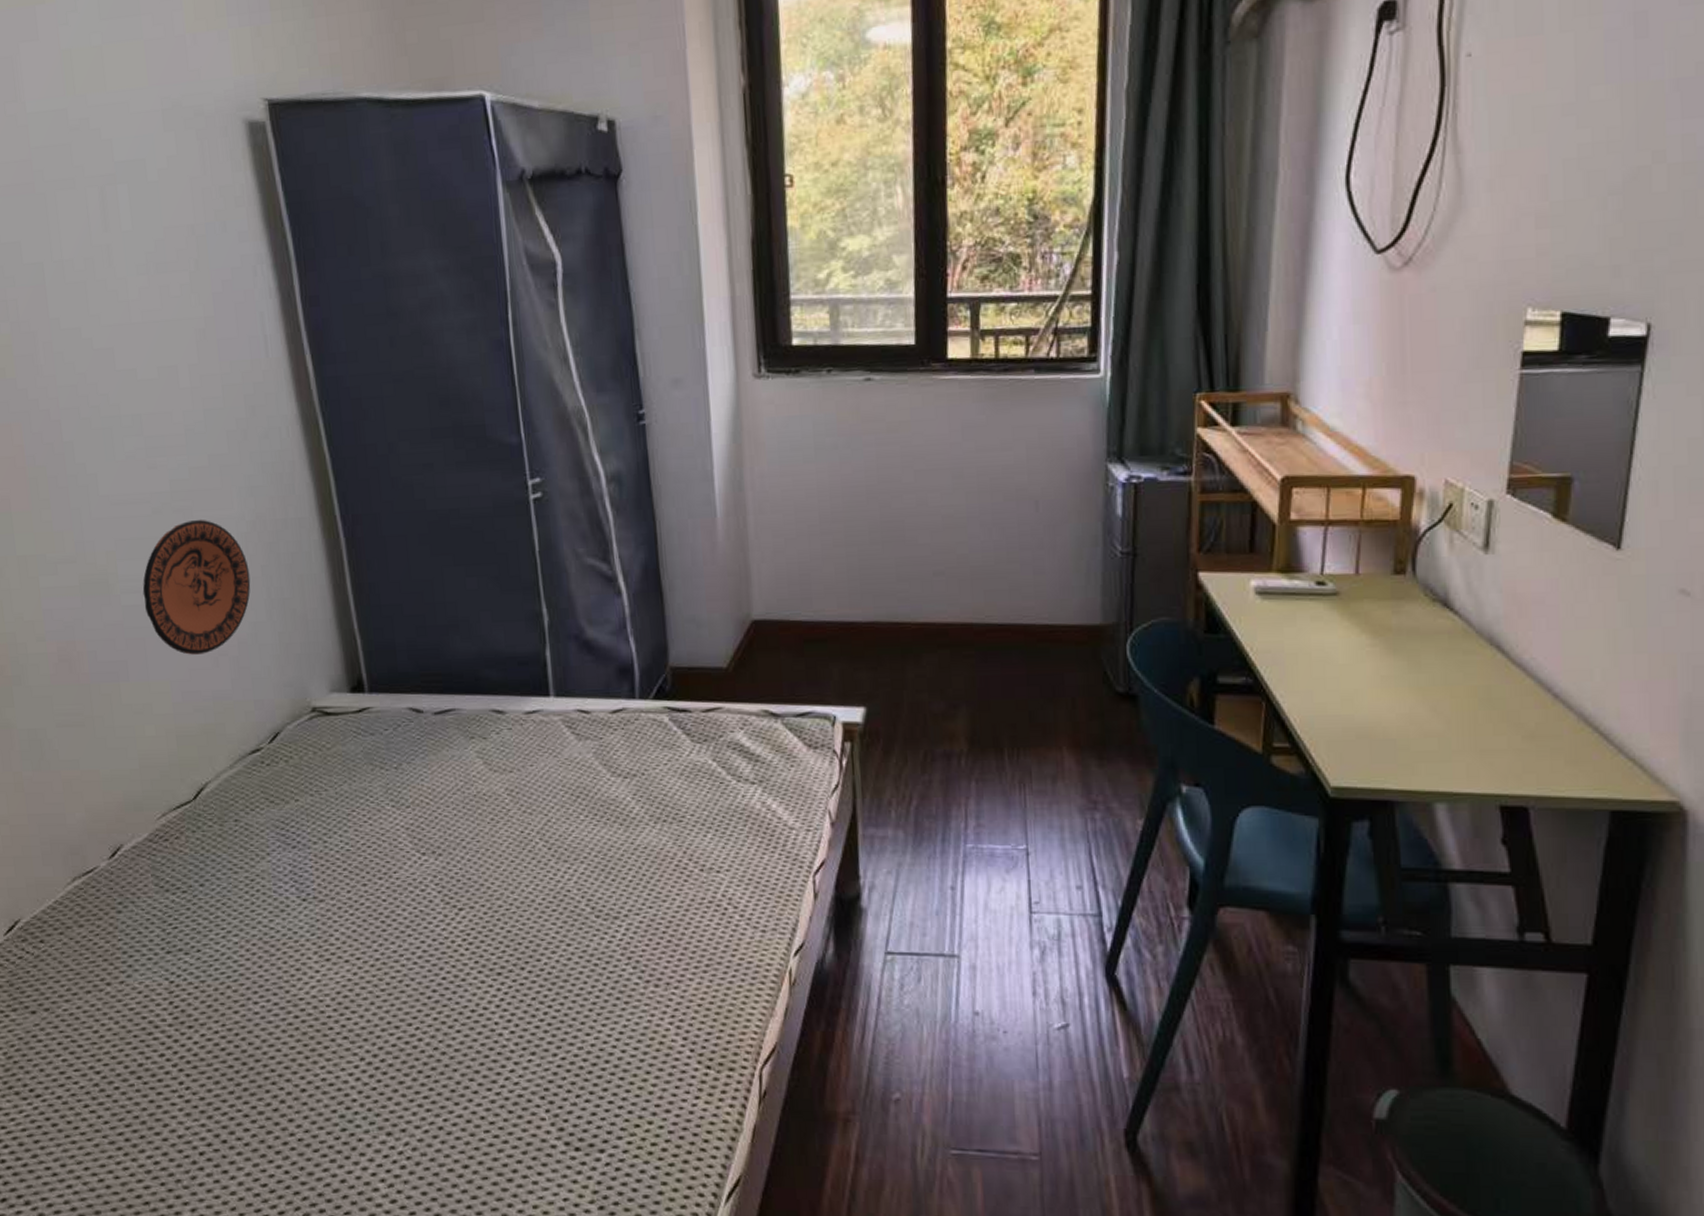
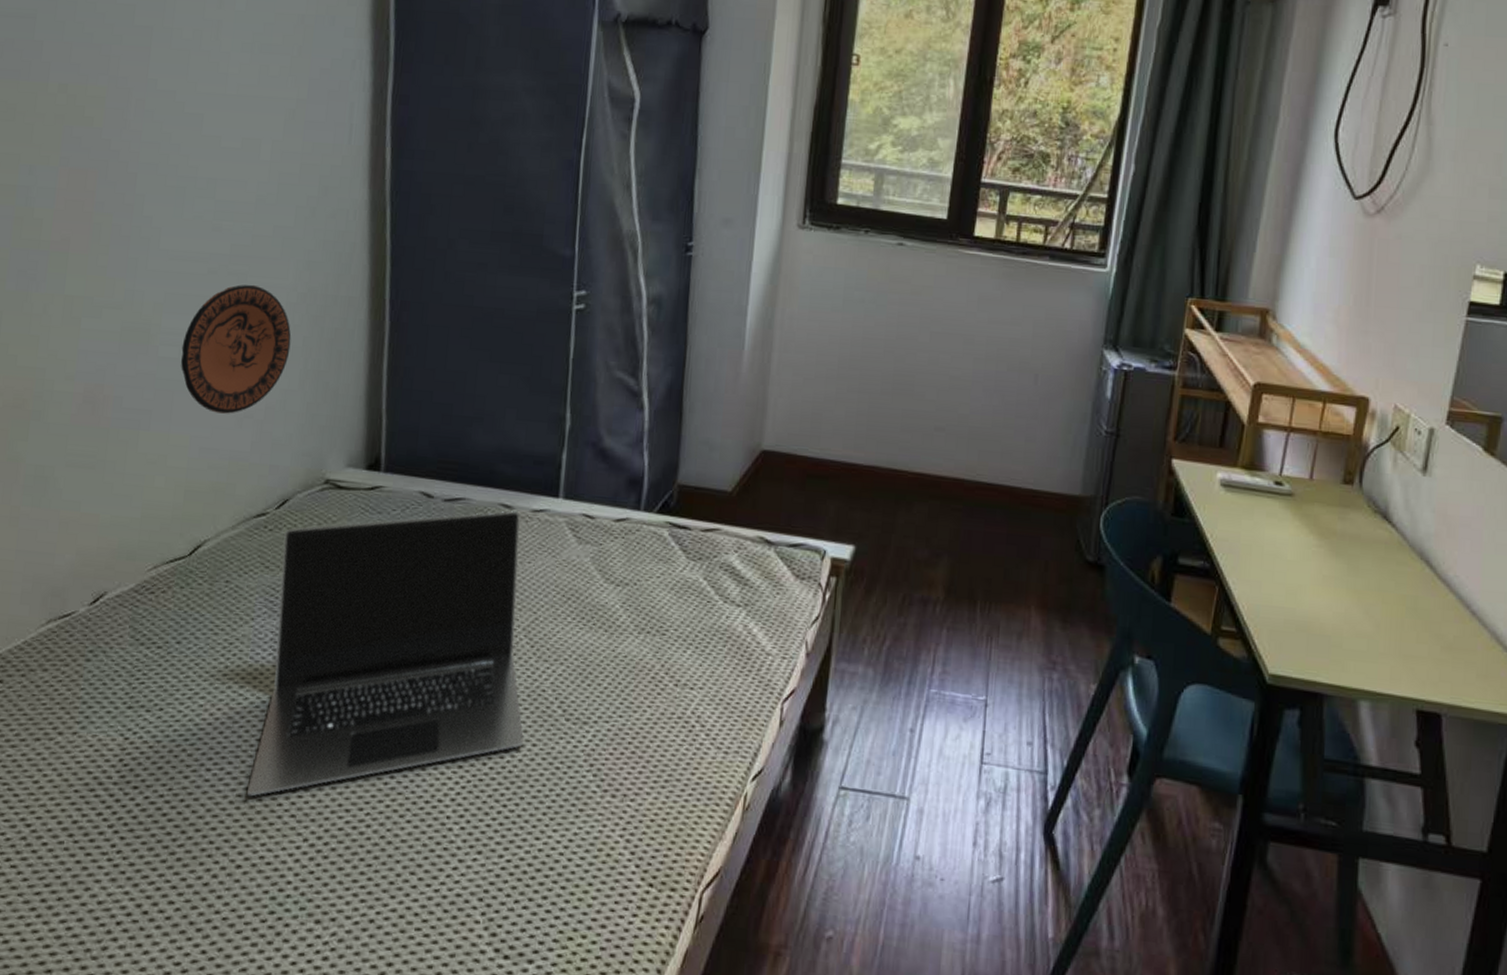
laptop: none [282,715,558,1024] -> present [246,511,524,797]

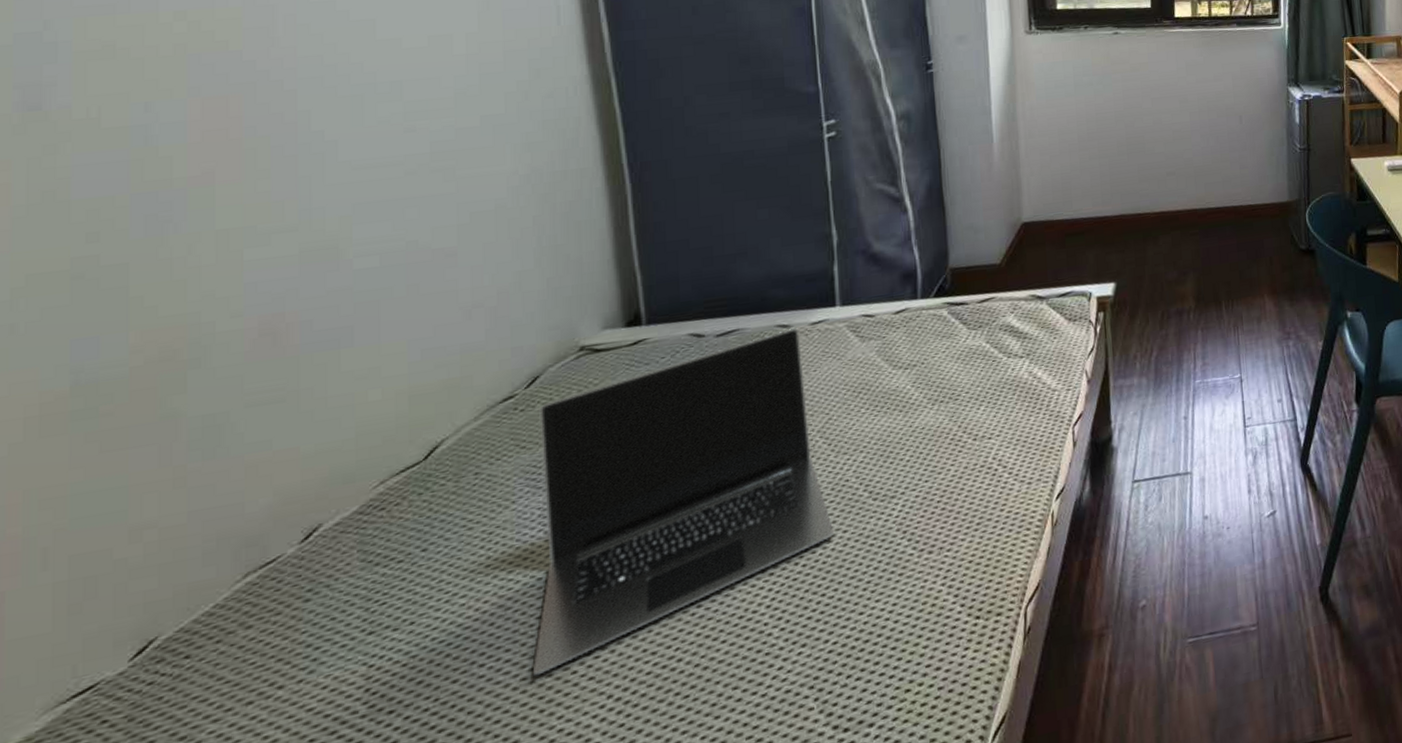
decorative plate: present [180,284,292,414] -> none [383,176,519,312]

